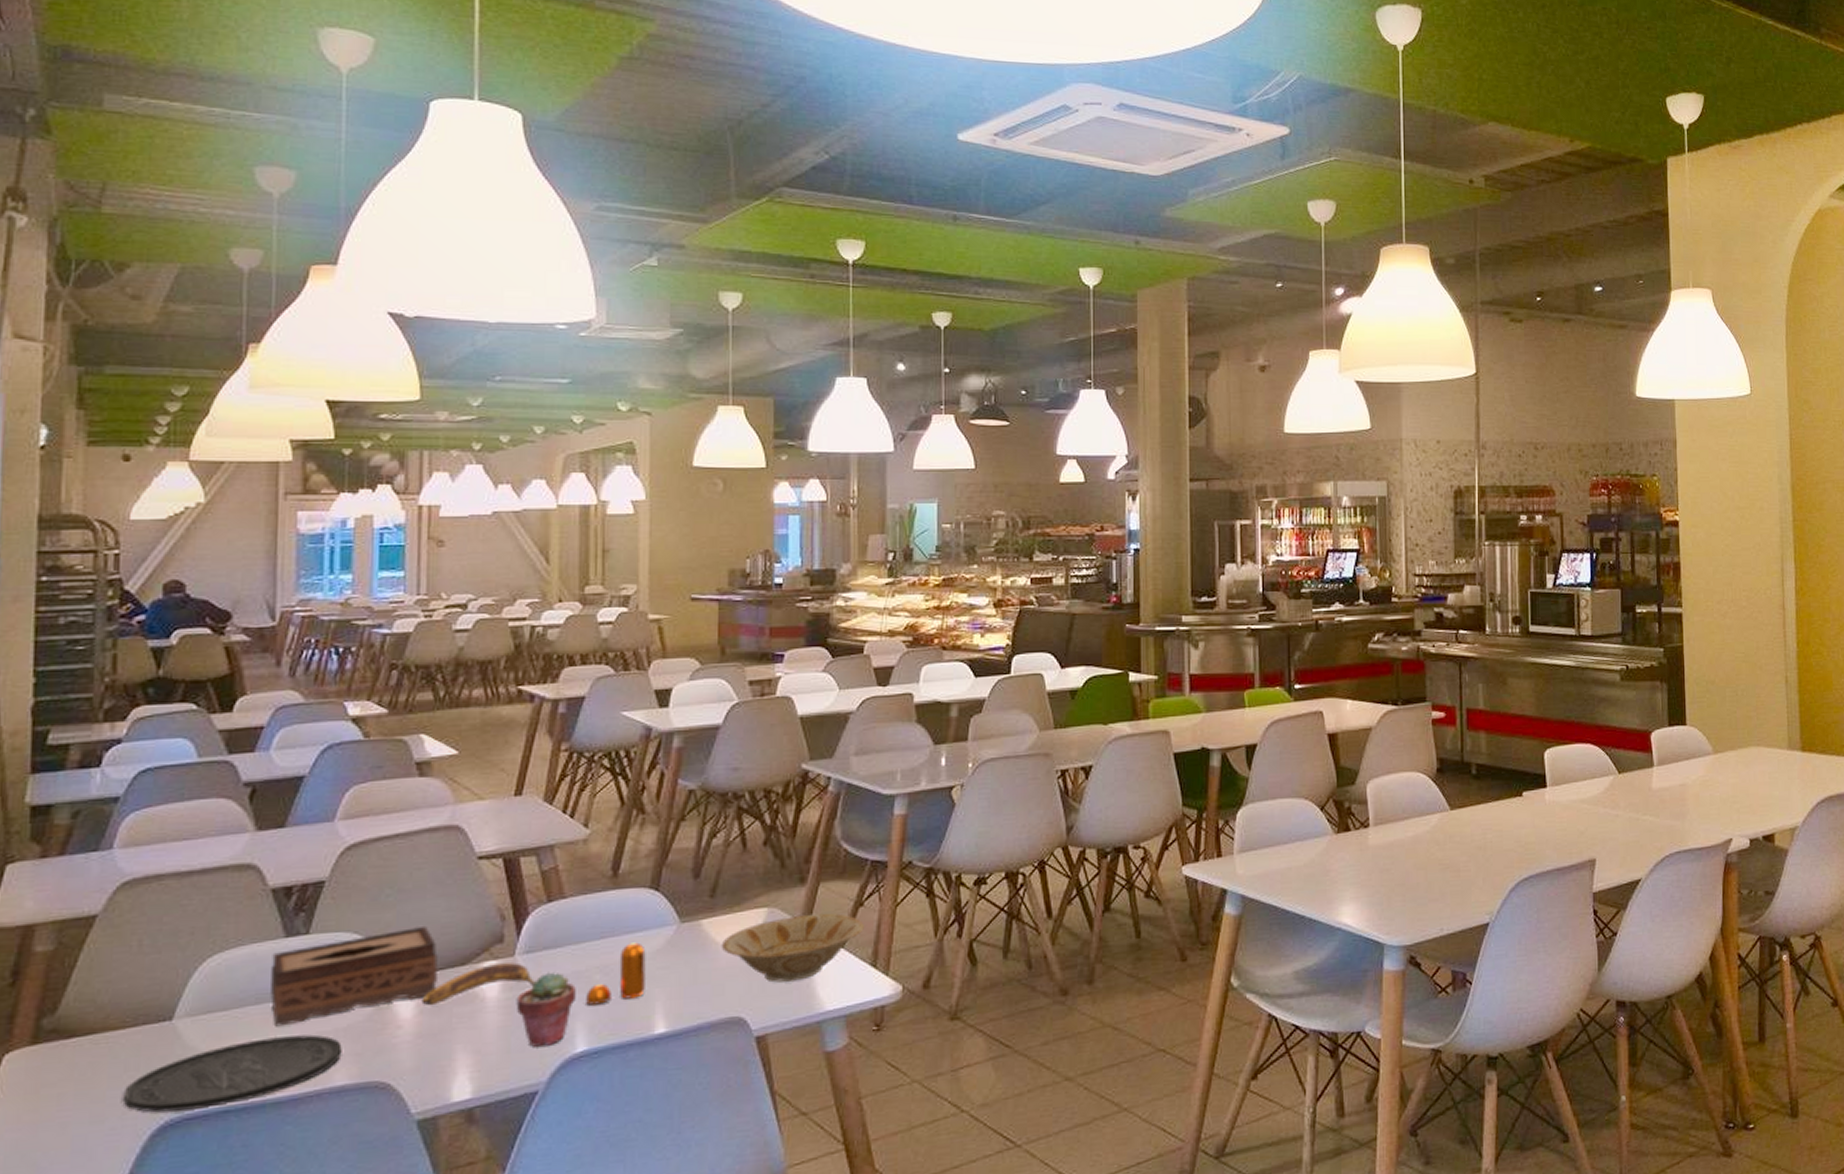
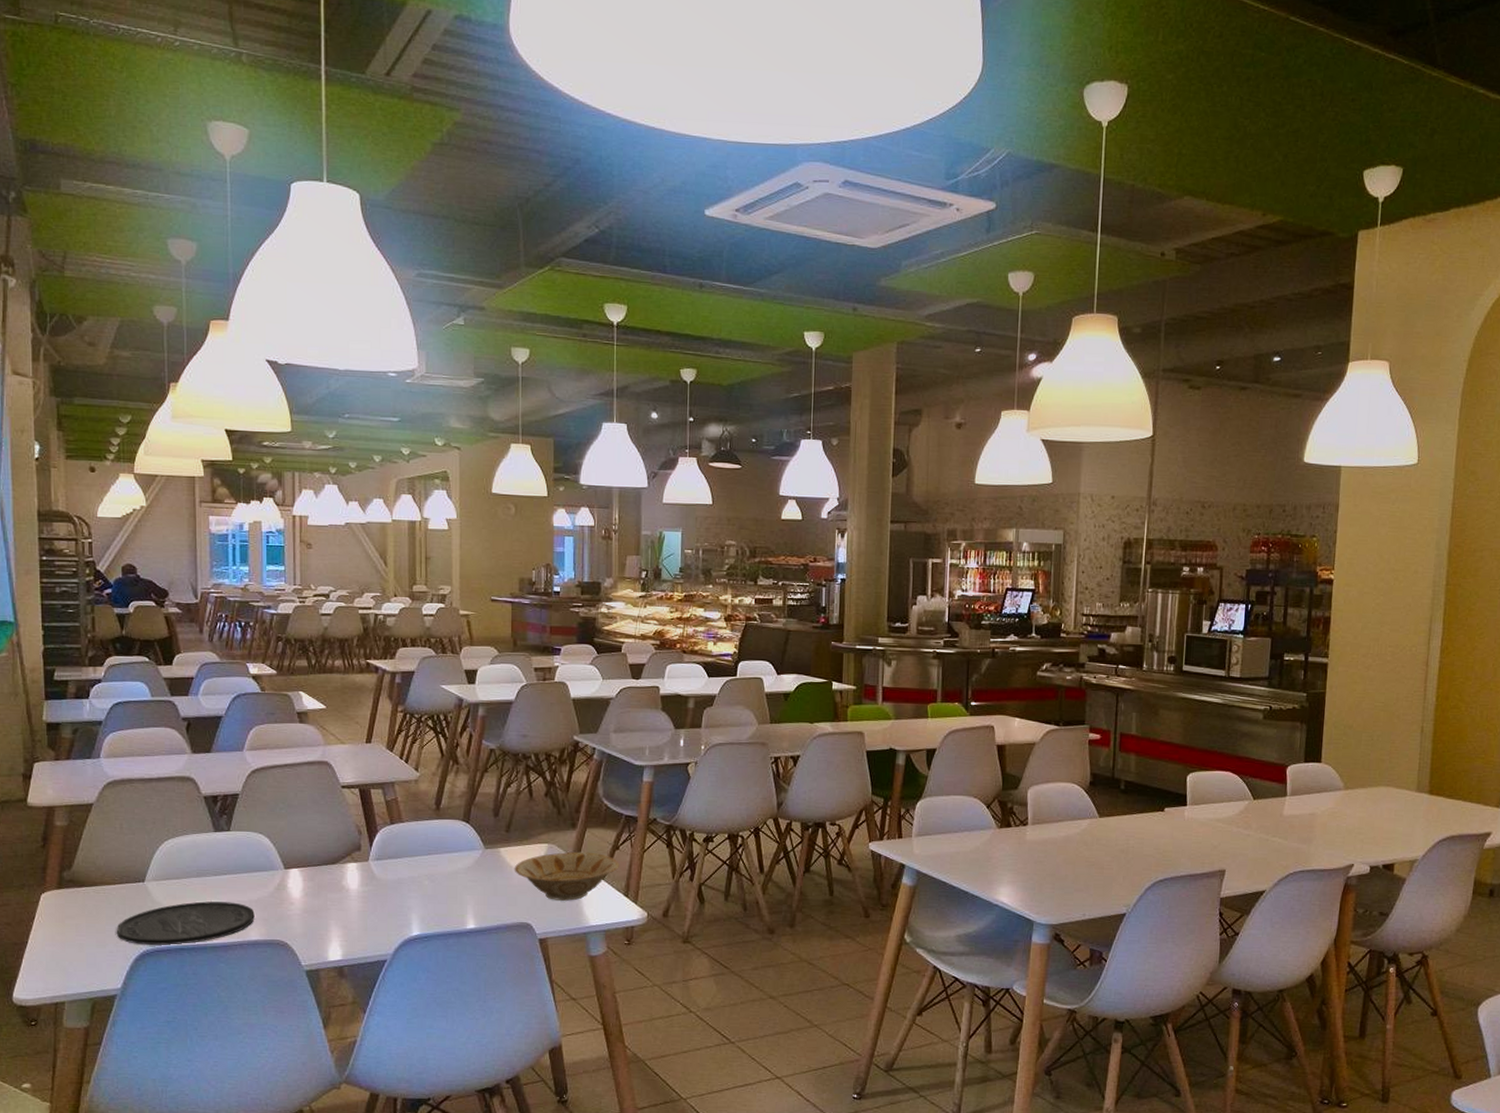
tissue box: present [270,925,438,1027] -> none [206,832,316,894]
banana: present [421,962,535,1006] -> none [306,865,383,891]
potted succulent: present [516,971,576,1047] -> none [370,875,411,928]
pepper shaker: present [586,942,646,1005] -> none [419,860,460,903]

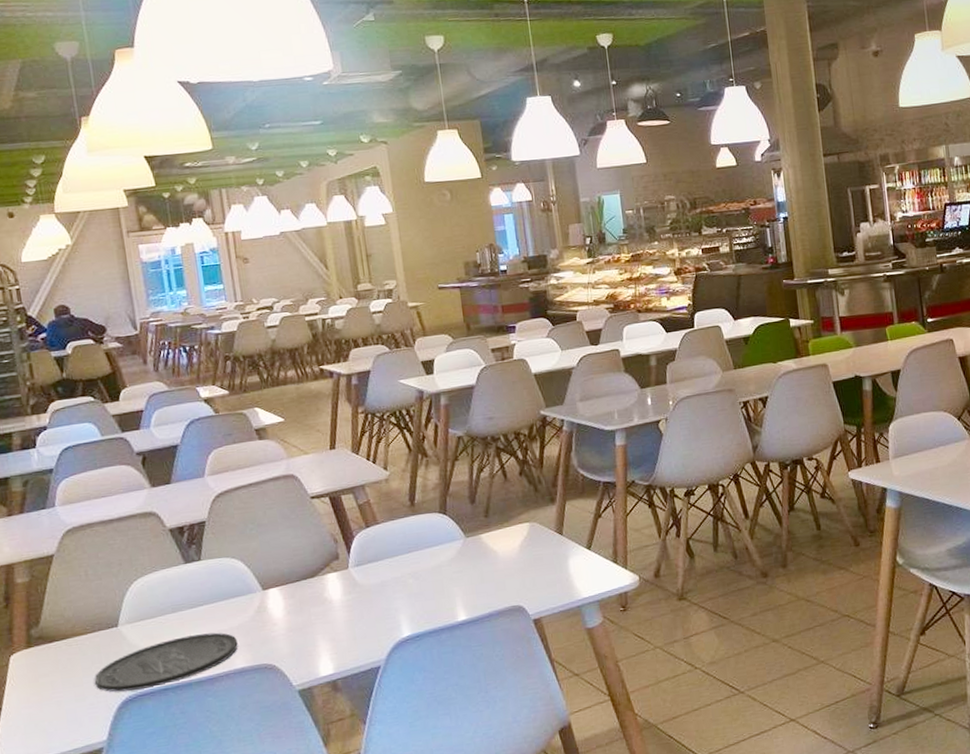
bowl: present [514,851,619,901] -> none [498,524,604,579]

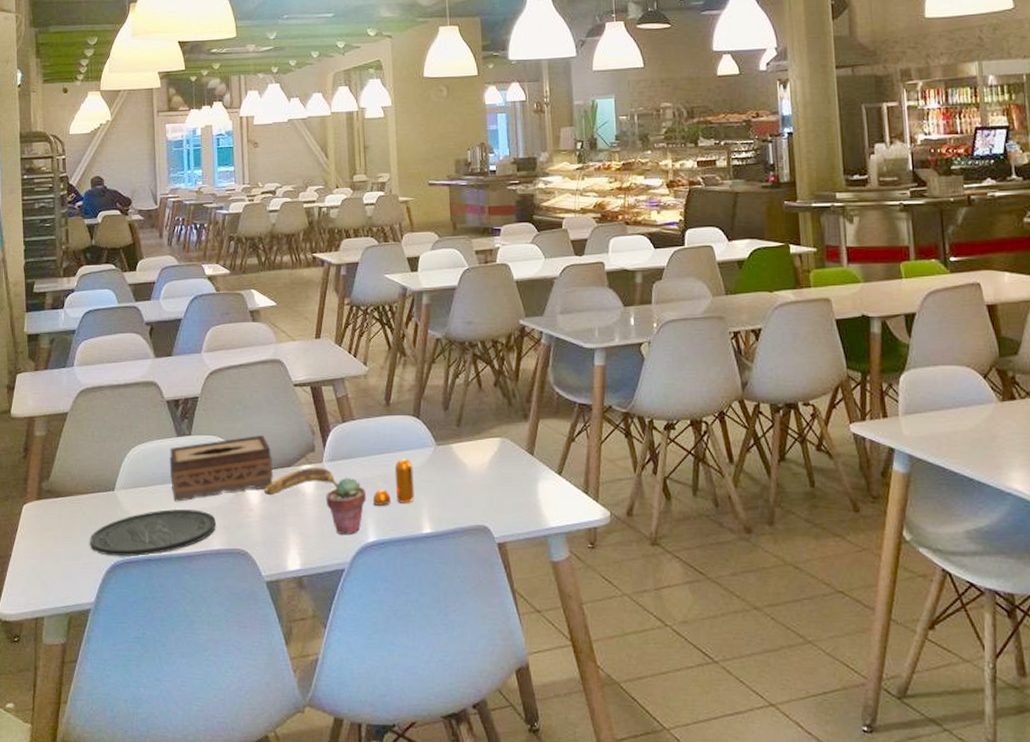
tissue box: none [178,549,296,628] -> present [170,434,273,502]
banana: none [287,573,366,608] -> present [264,468,337,496]
potted succulent: none [354,578,397,634] -> present [325,477,366,534]
pepper shaker: none [404,554,447,602] -> present [373,459,414,506]

